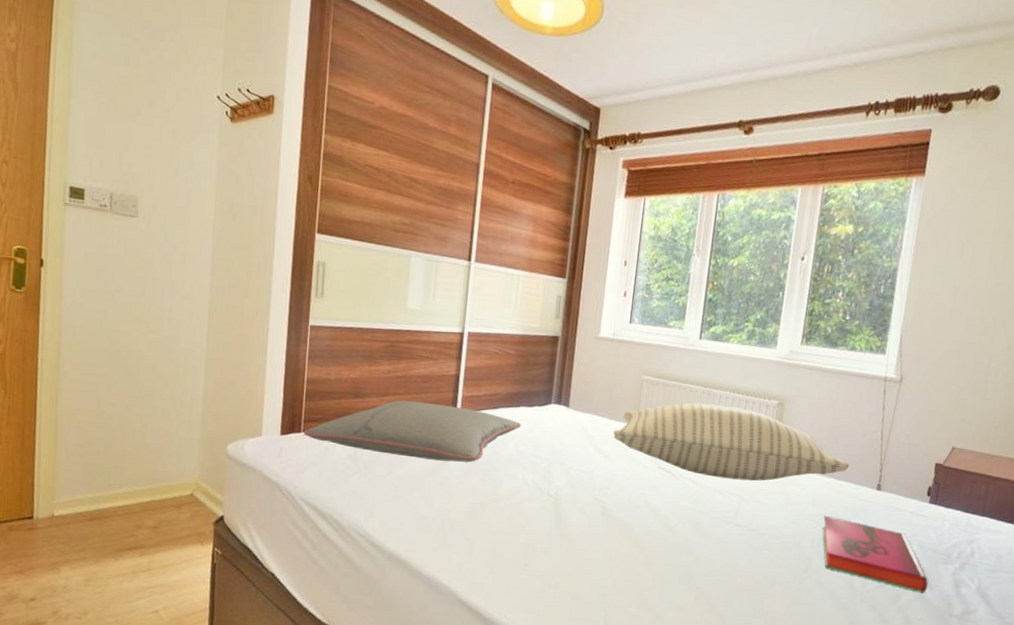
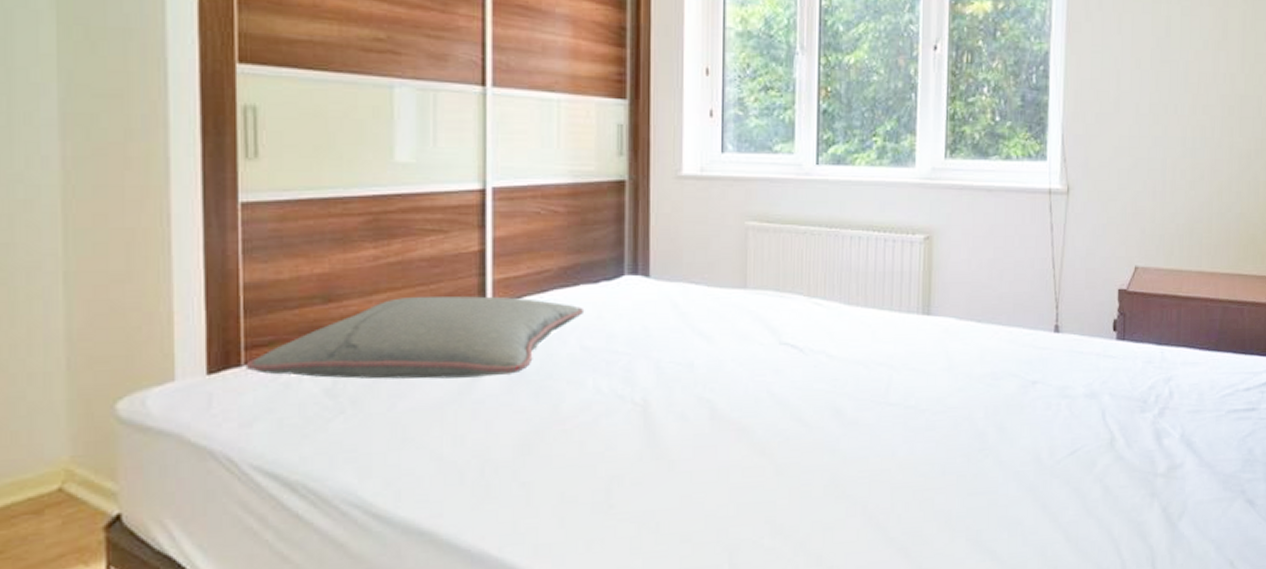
pillow: present [613,403,850,481] -> none [715,249,1019,346]
hardback book: present [822,515,928,593] -> none [995,374,1125,454]

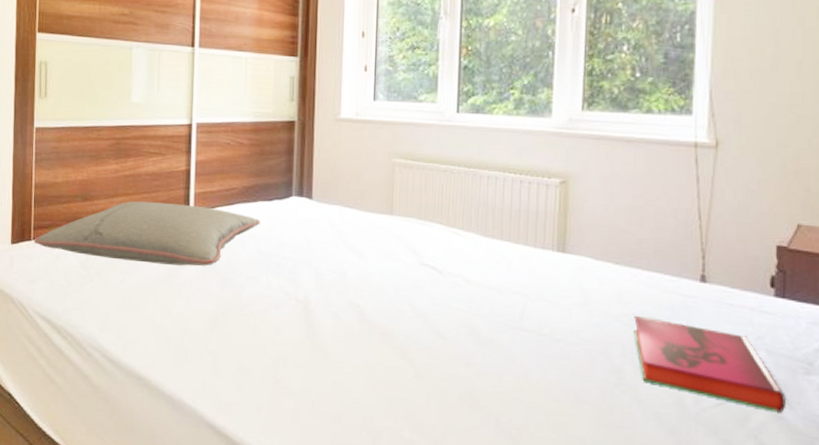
hardback book: none [995,374,1125,454] -> present [634,315,786,413]

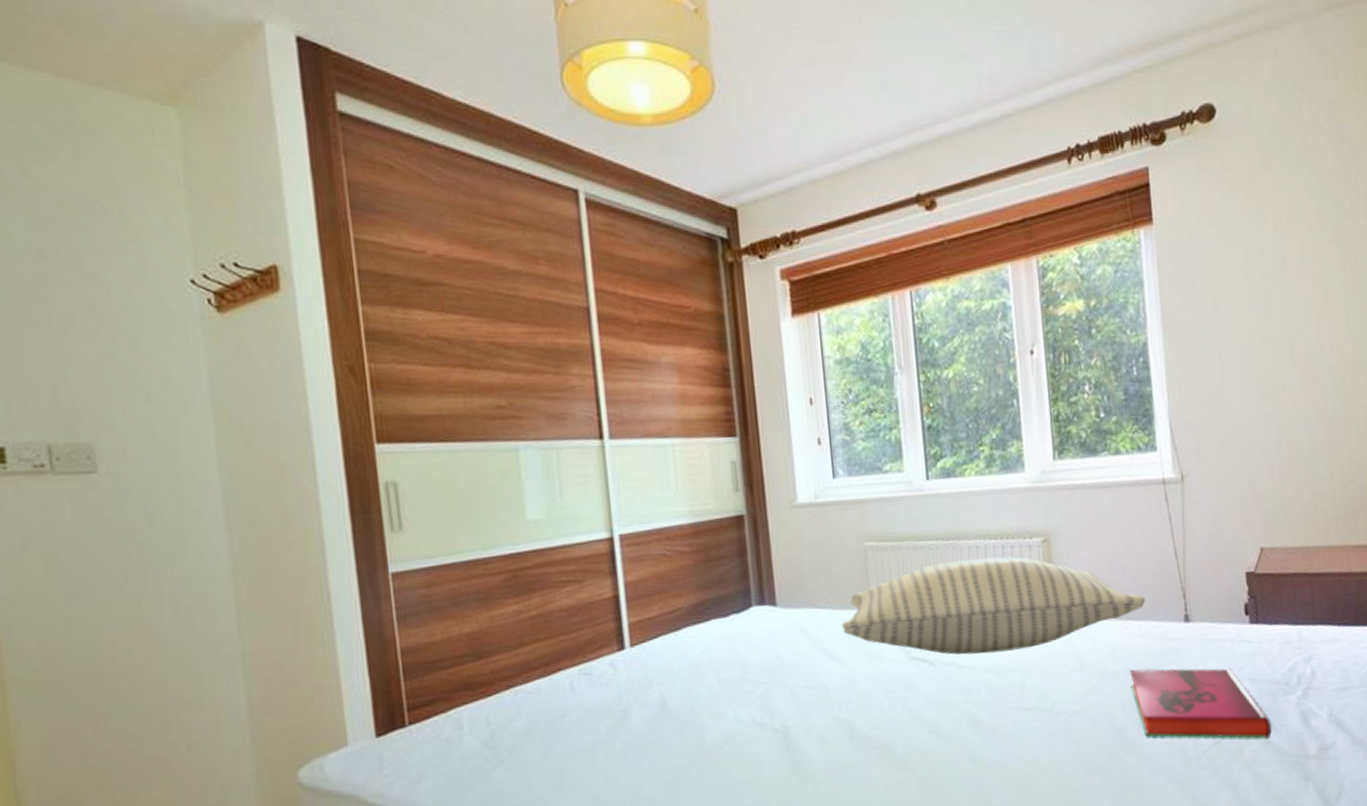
pillow: present [33,201,261,266] -> none [409,637,718,733]
pillow: none [365,186,661,276] -> present [842,556,1146,655]

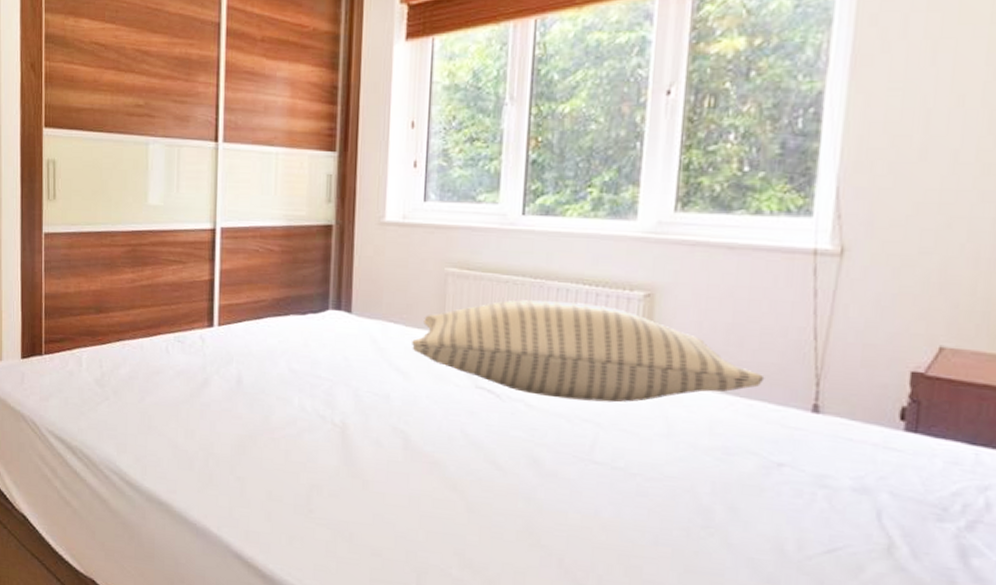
hardback book: present [1129,668,1272,739] -> none [727,449,911,564]

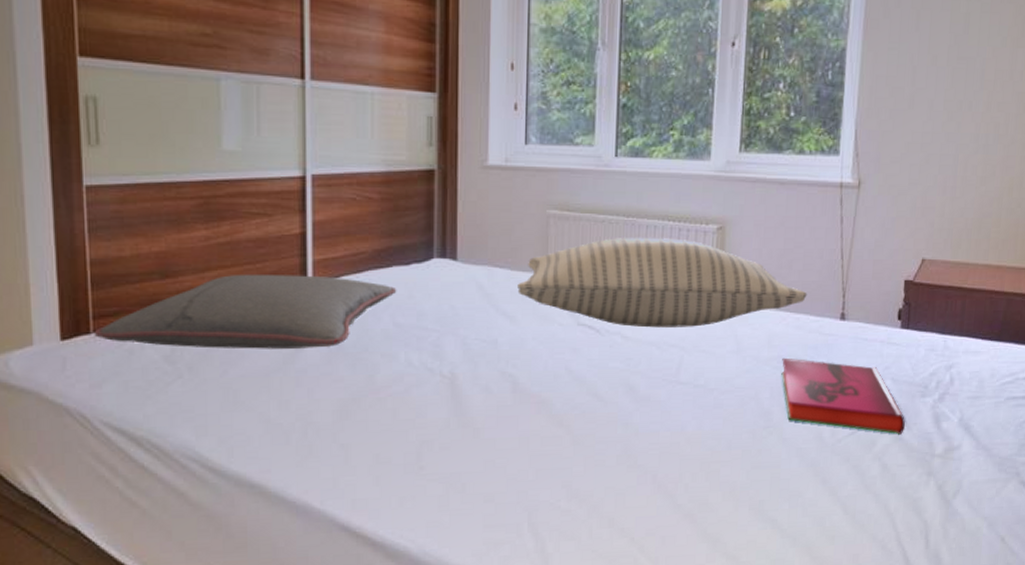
pillow: none [45,313,293,385] -> present [94,275,397,349]
hardback book: none [727,449,911,564] -> present [781,358,905,435]

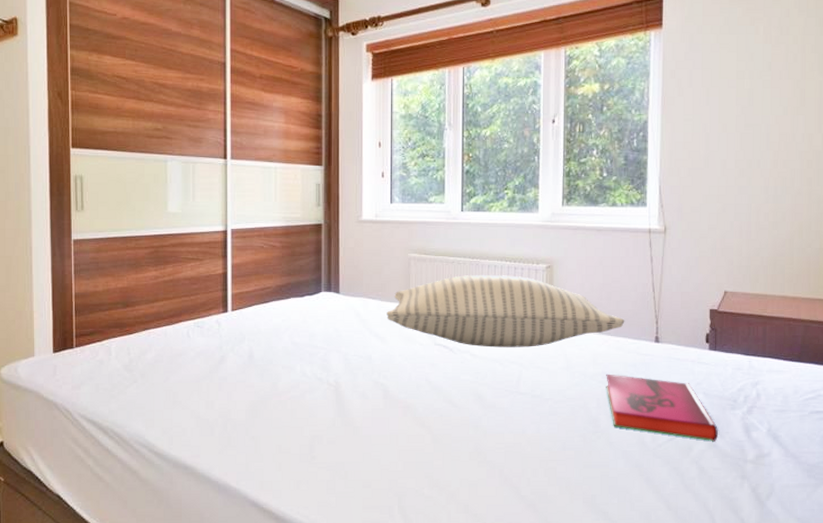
pillow: present [94,275,397,349] -> none [76,305,294,361]

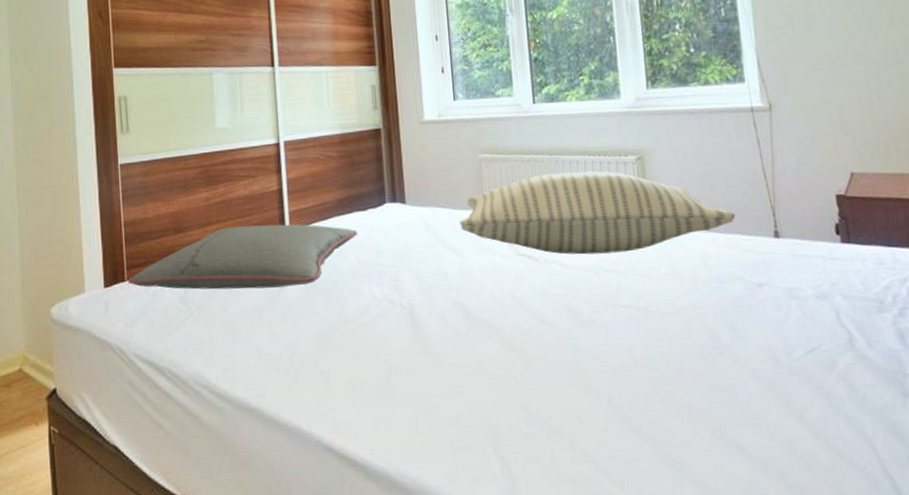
pillow: none [76,305,294,361] -> present [127,224,358,290]
hardback book: present [606,374,718,442] -> none [720,277,866,353]

